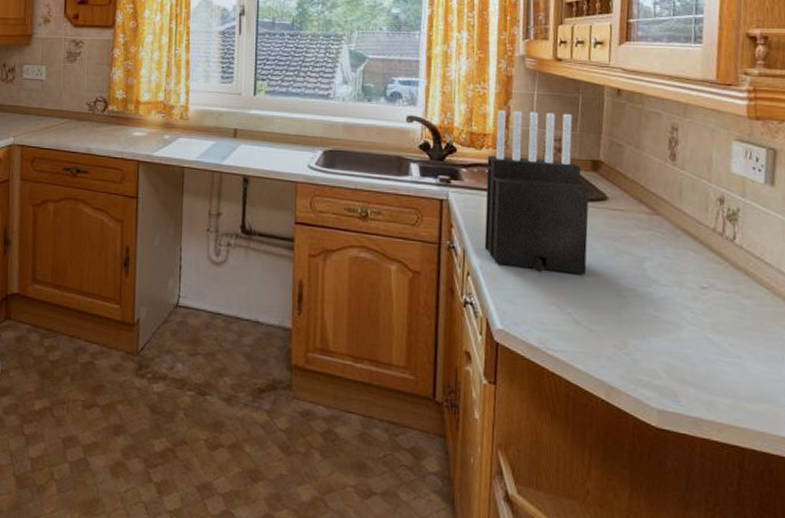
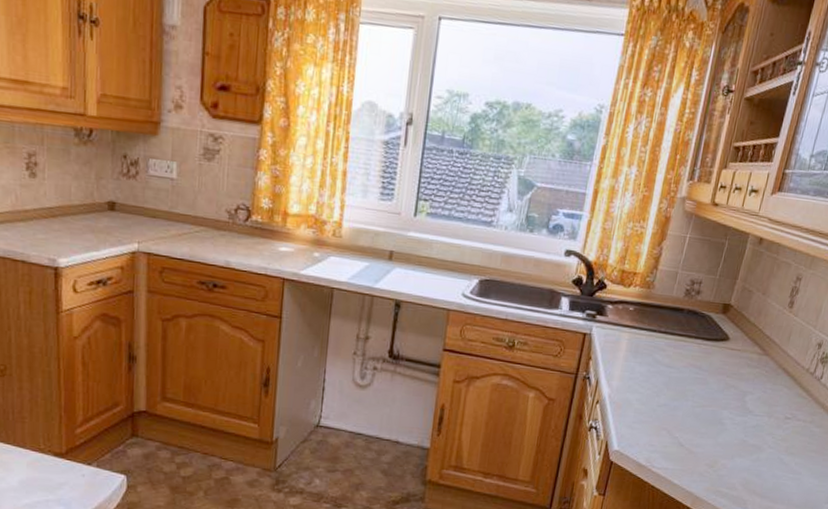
knife block: present [484,110,589,276] -> none [615,250,716,406]

